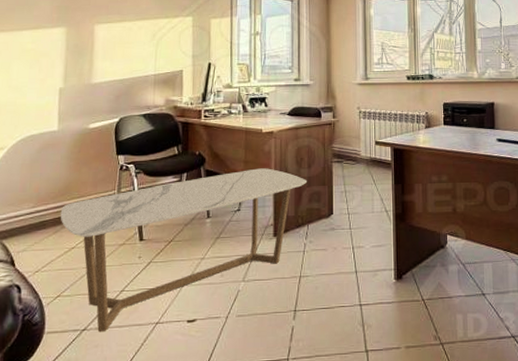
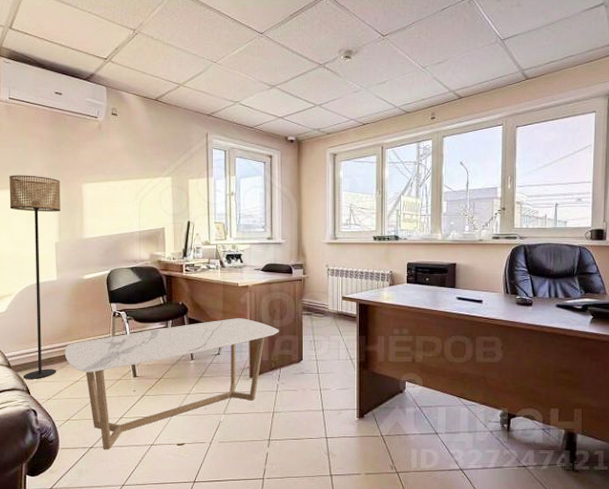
floor lamp: none [8,16,71,248] -> present [9,175,61,379]

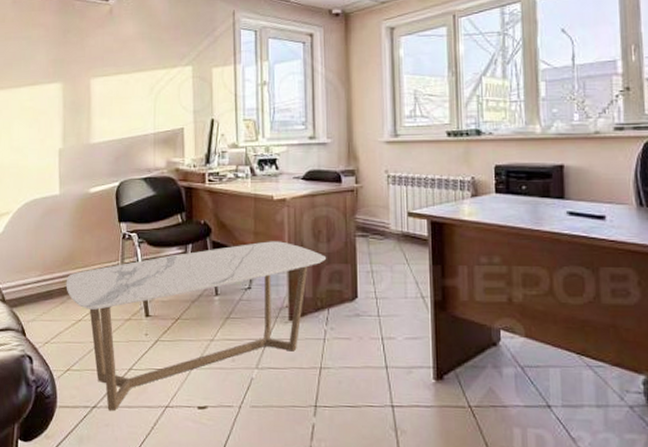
floor lamp: present [9,175,61,379] -> none [10,71,66,317]

